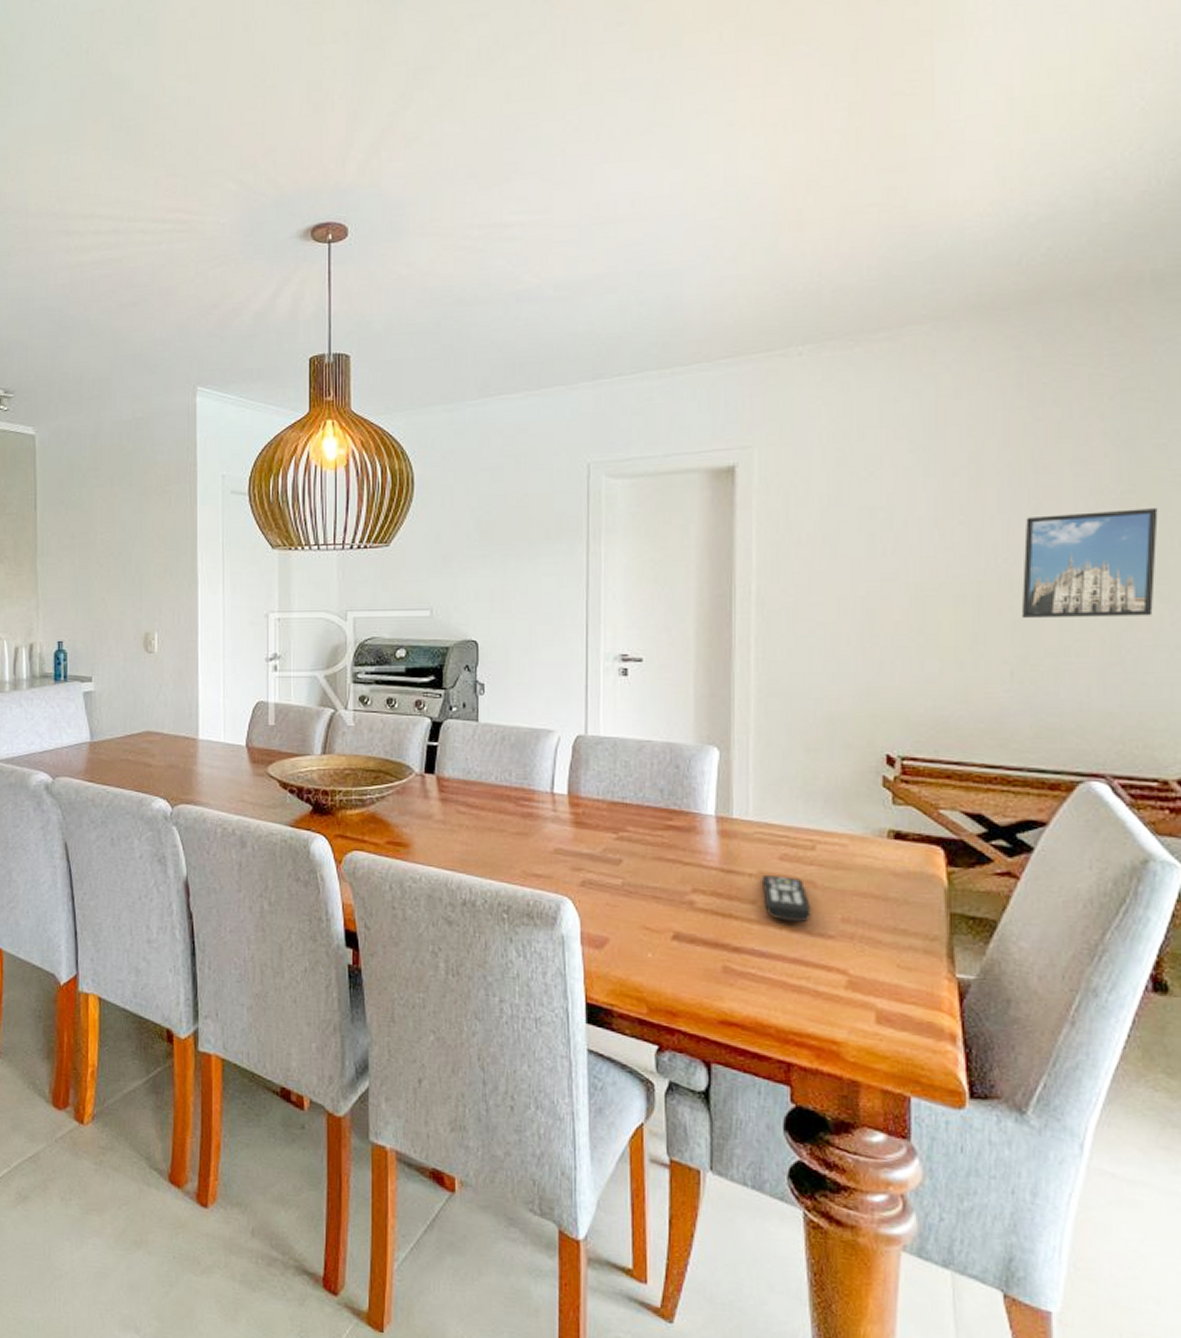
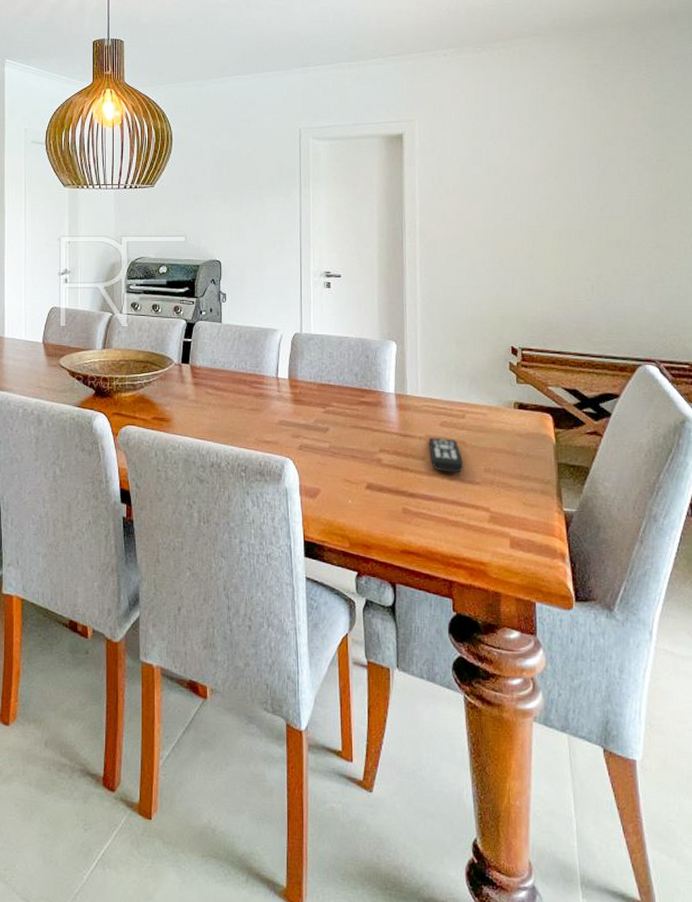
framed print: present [1021,508,1158,617] -> none [597,172,681,247]

